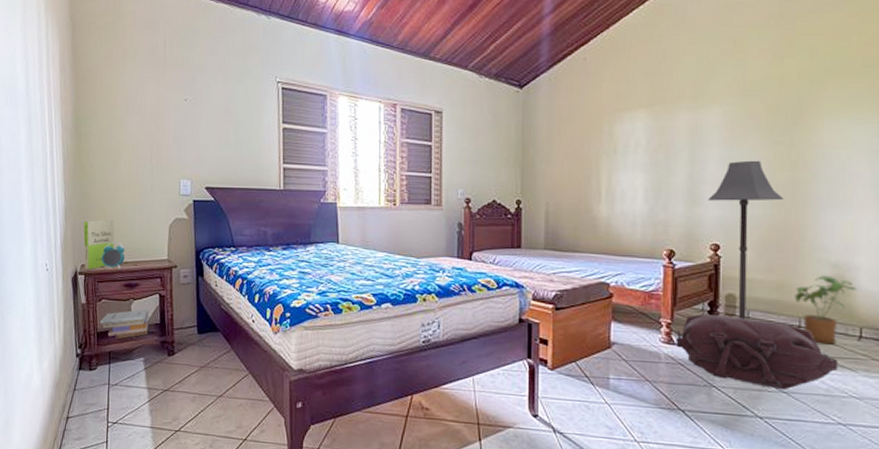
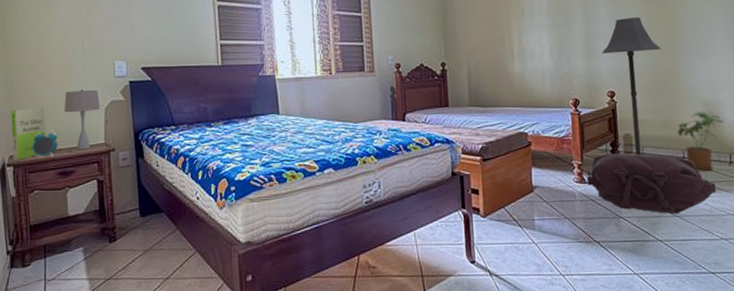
books: present [99,310,149,340] -> none [32,197,88,232]
table lamp: none [131,206,165,264] -> present [64,90,101,150]

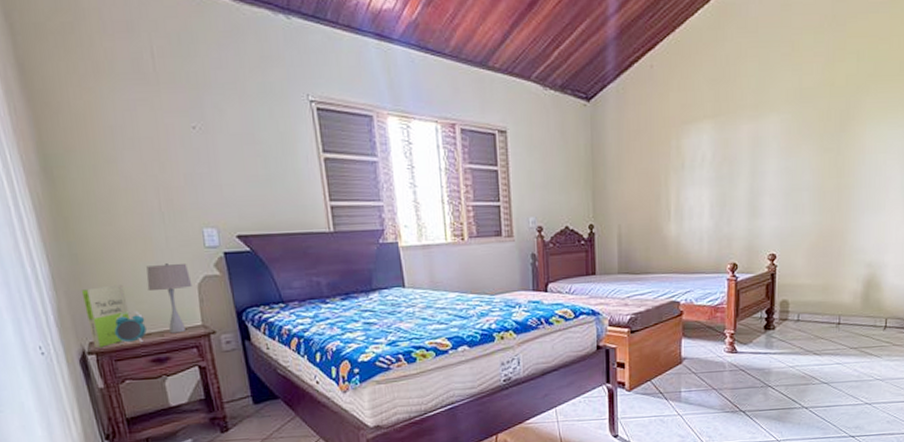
duffel bag: present [586,153,716,215] -> none [738,320,867,382]
floor lamp: present [602,17,661,155] -> none [767,168,831,323]
house plant: present [677,112,724,171] -> none [836,274,885,337]

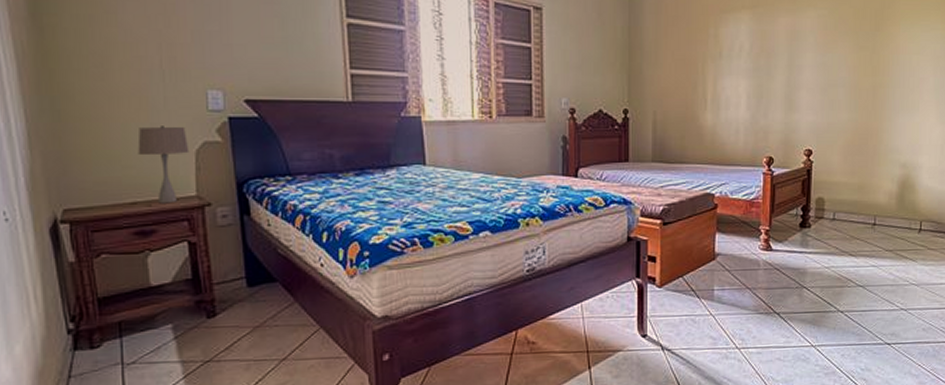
book: present [81,284,129,348] -> none [60,146,113,216]
alarm clock: present [114,311,147,346] -> none [95,176,132,215]

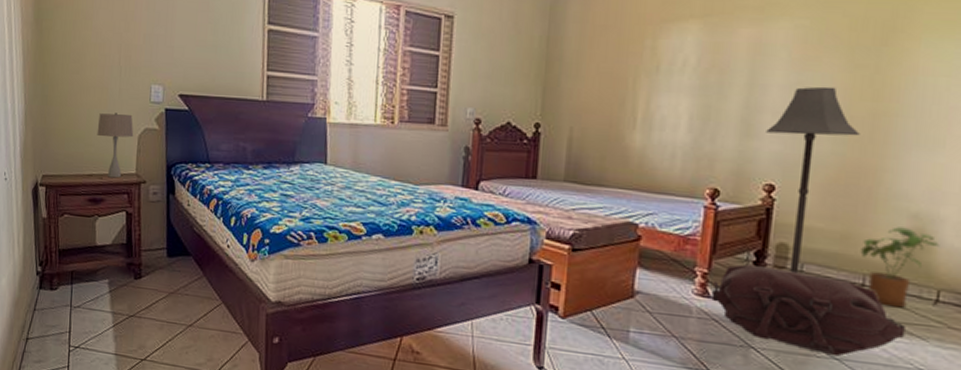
duffel bag: none [773,219,902,284] -> present [711,264,905,357]
floor lamp: none [803,65,866,221] -> present [766,86,860,273]
house plant: none [871,175,920,239] -> present [860,227,940,308]

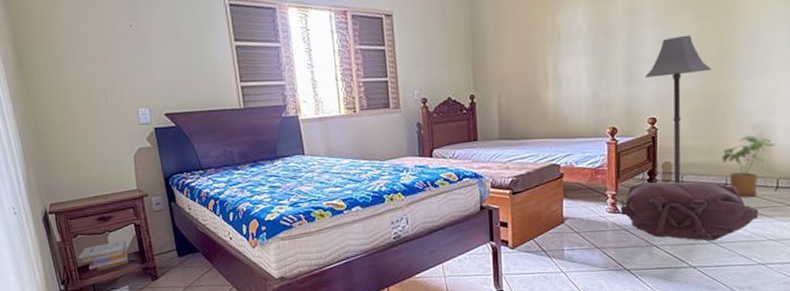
books: none [61,227,115,259] -> present [78,240,130,272]
table lamp: present [97,113,134,178] -> none [94,138,130,197]

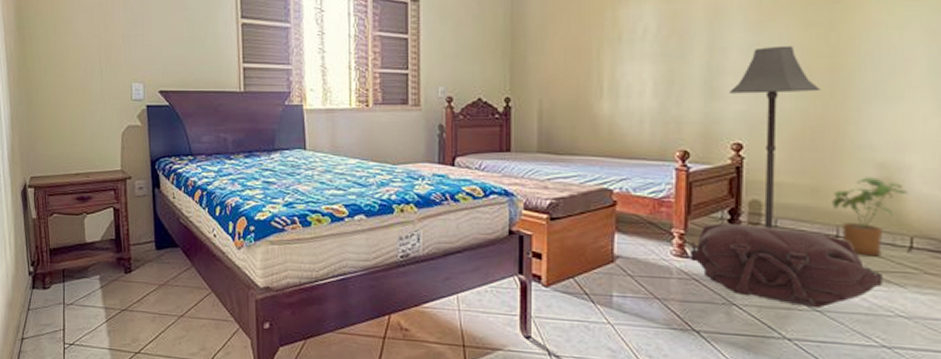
books: present [78,240,130,272] -> none [51,224,104,257]

